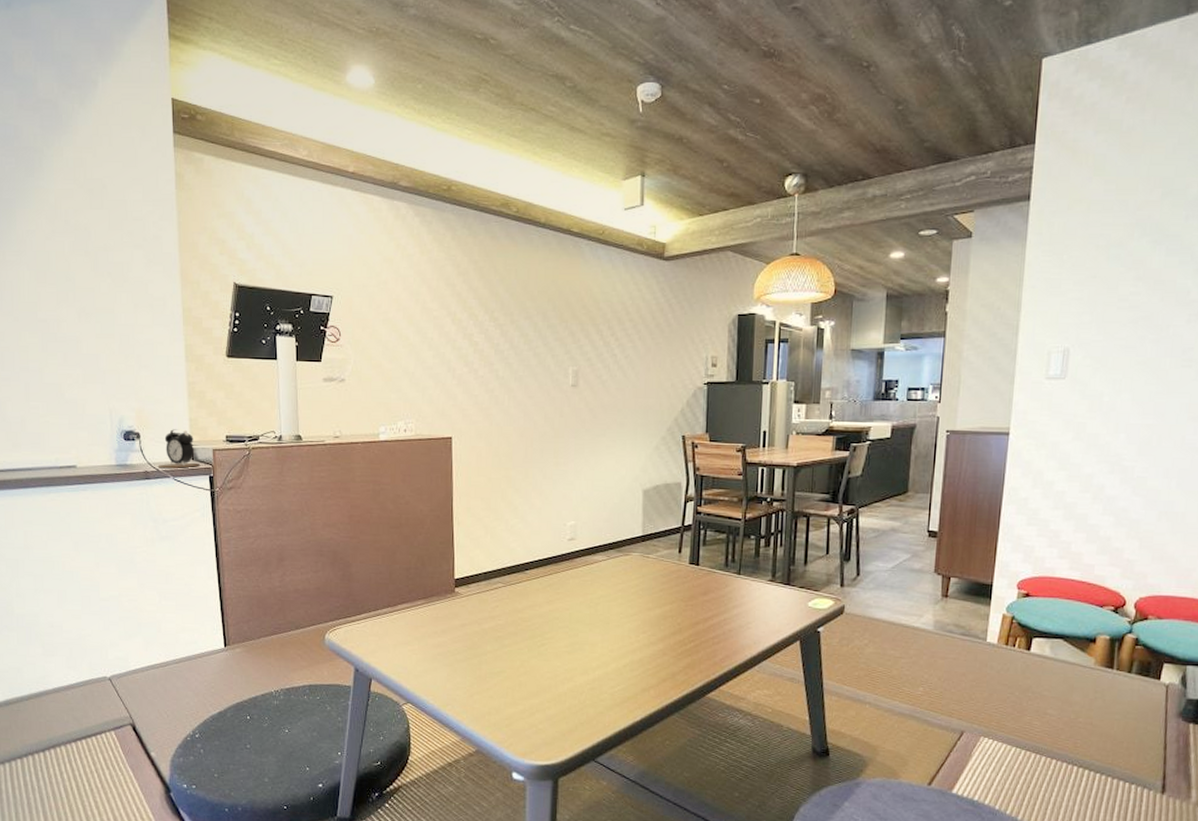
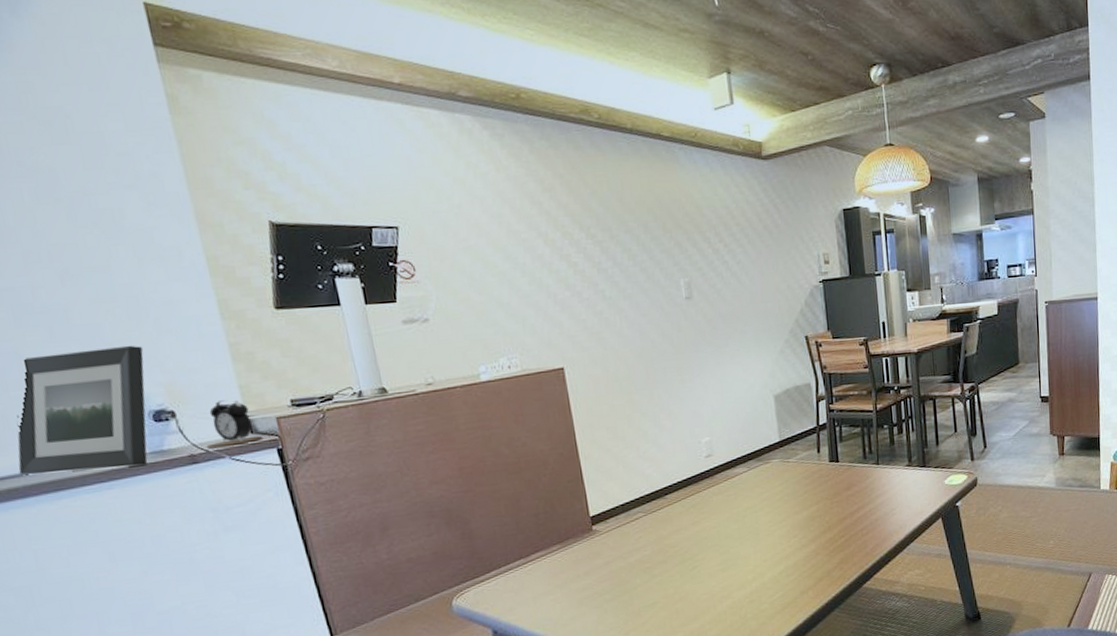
picture frame: none [25,374,125,474] -> present [17,345,148,475]

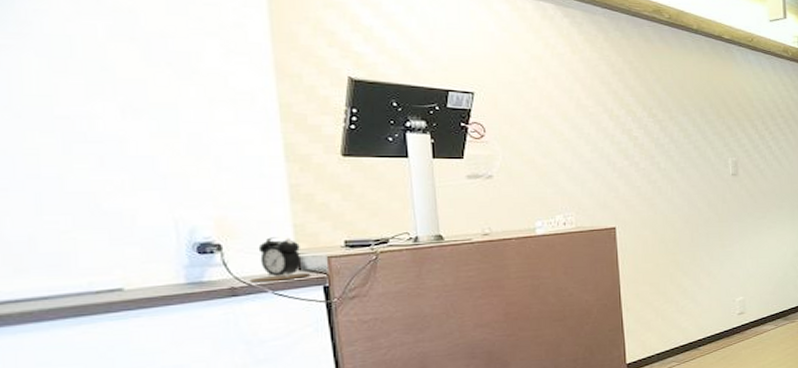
picture frame: present [17,345,148,475] -> none [37,179,197,299]

